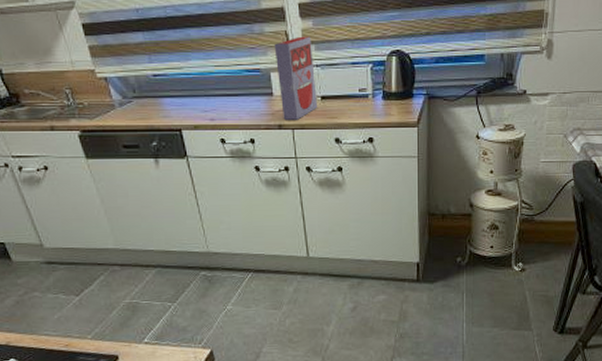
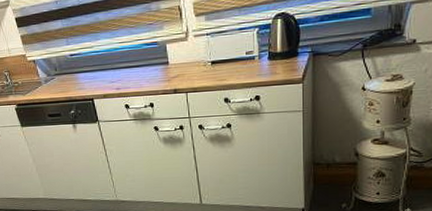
cereal box: present [274,36,318,120] -> none [169,8,209,85]

